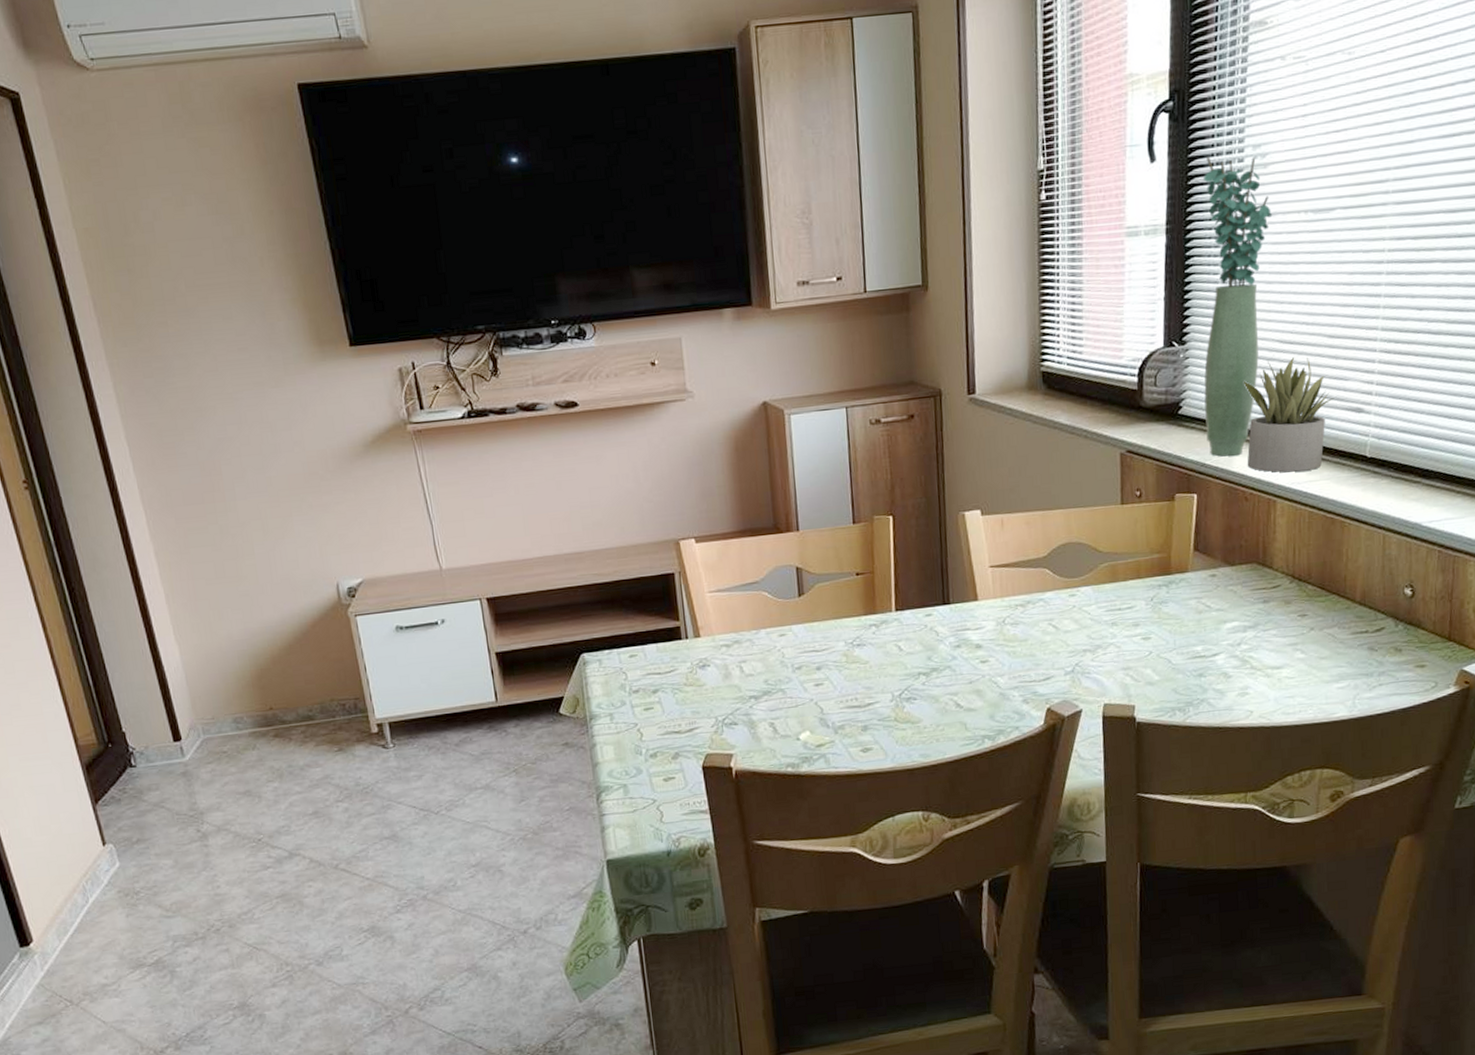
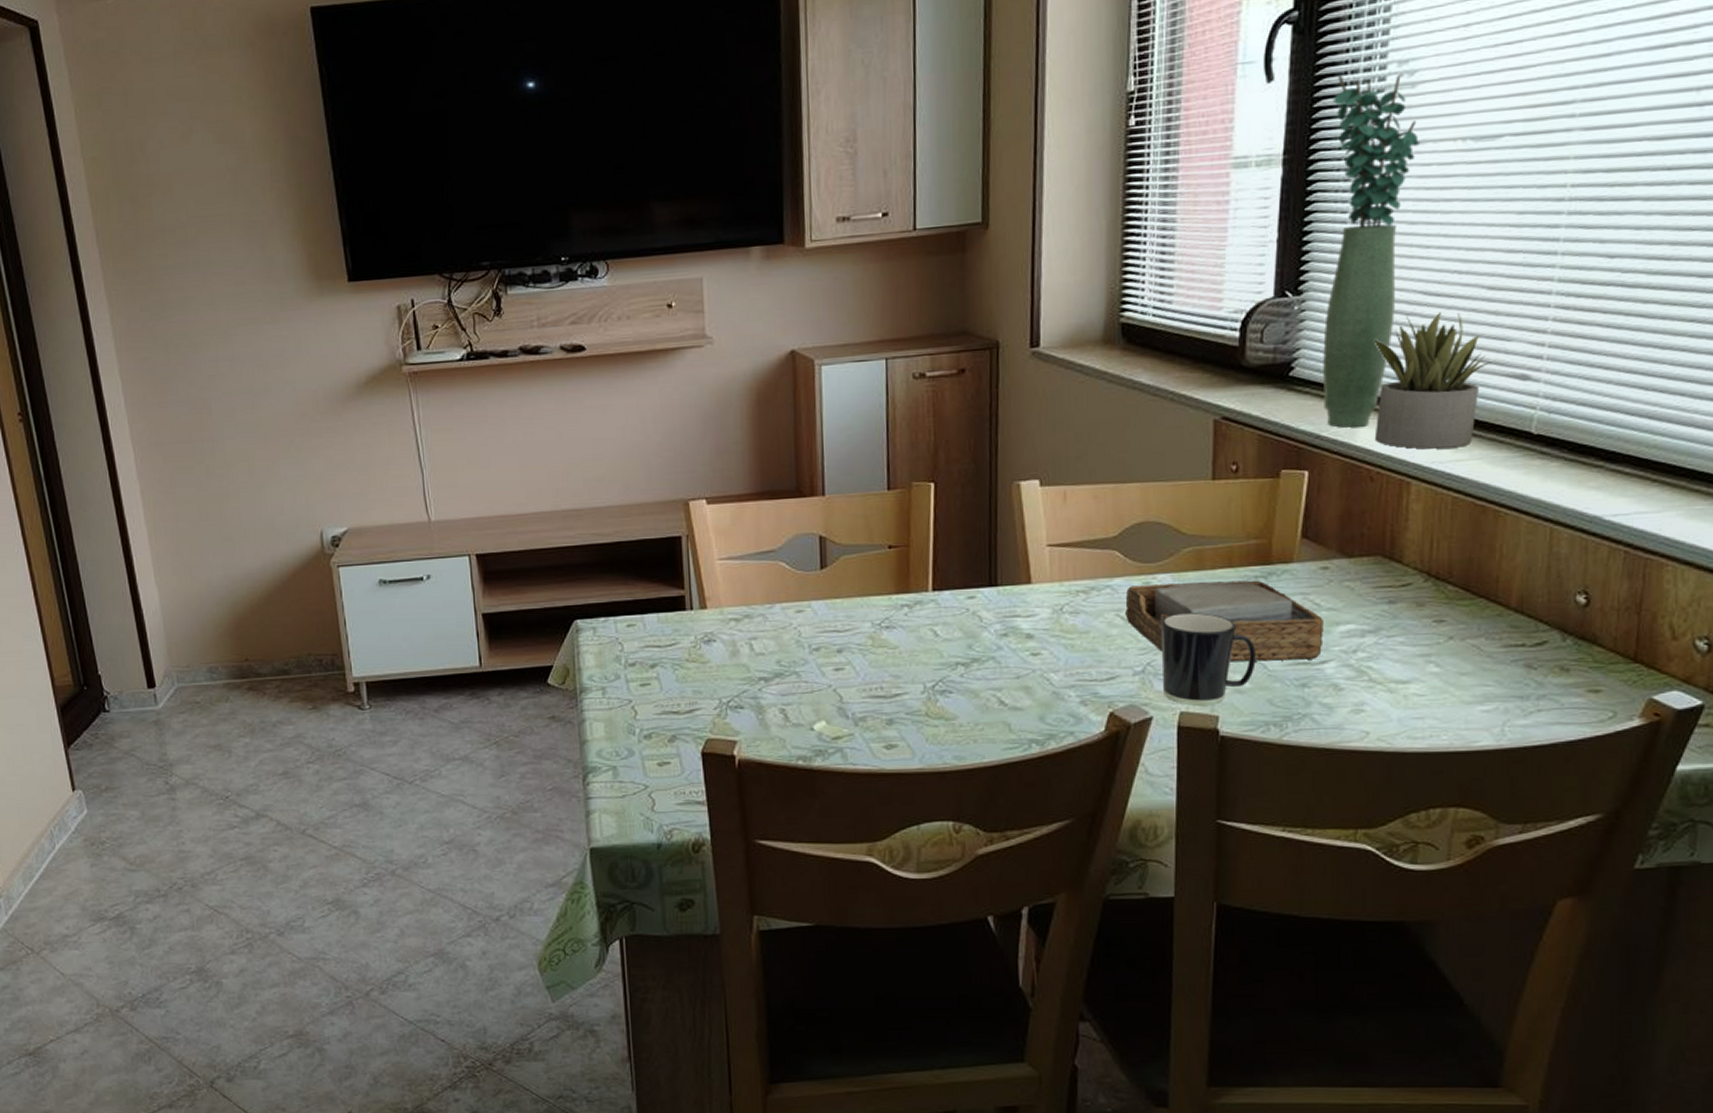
napkin holder: none [1055,588,1215,658] -> present [1125,580,1324,661]
mug: none [1085,618,1162,698] -> present [1160,612,1256,706]

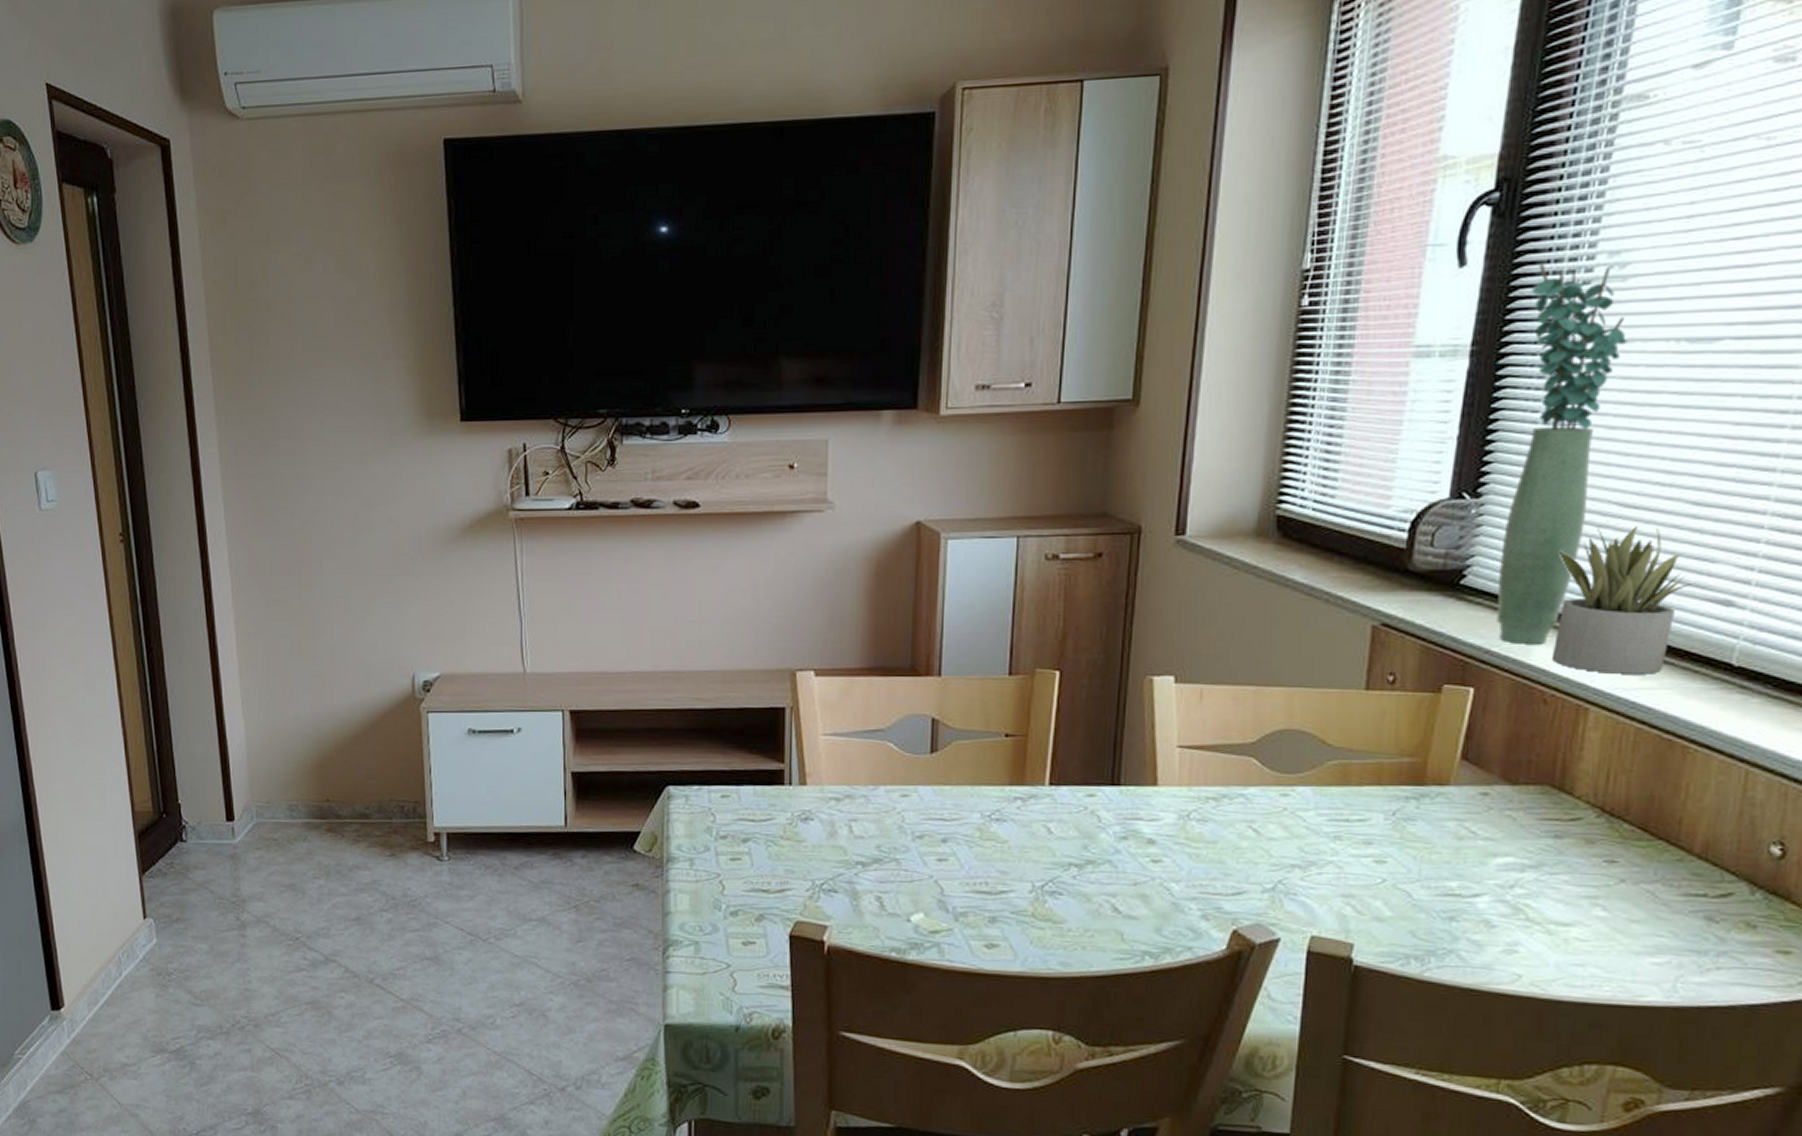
napkin holder: present [1125,580,1324,661] -> none [1258,796,1479,891]
mug: present [1160,612,1256,706] -> none [1294,830,1400,931]

